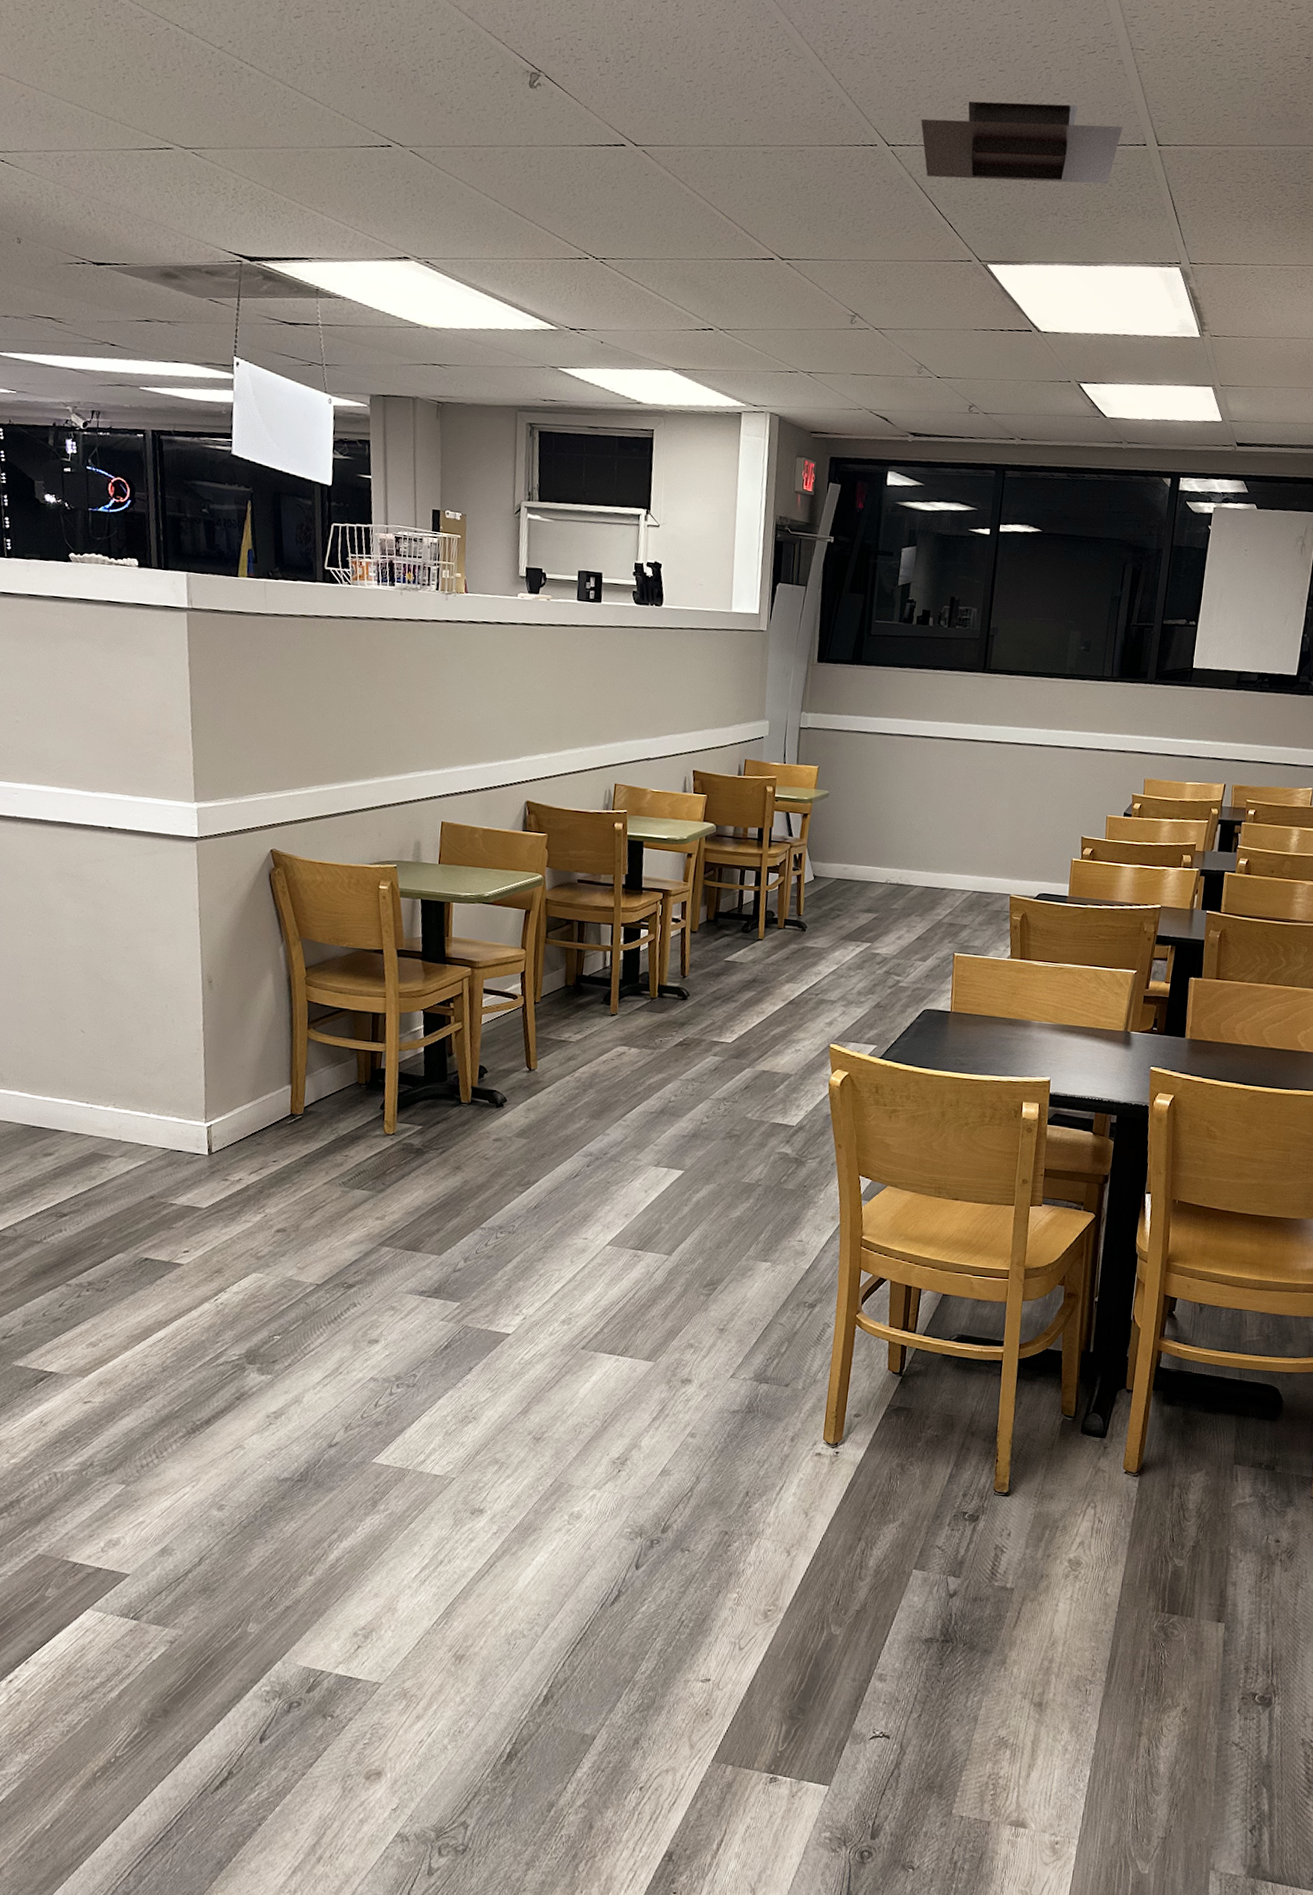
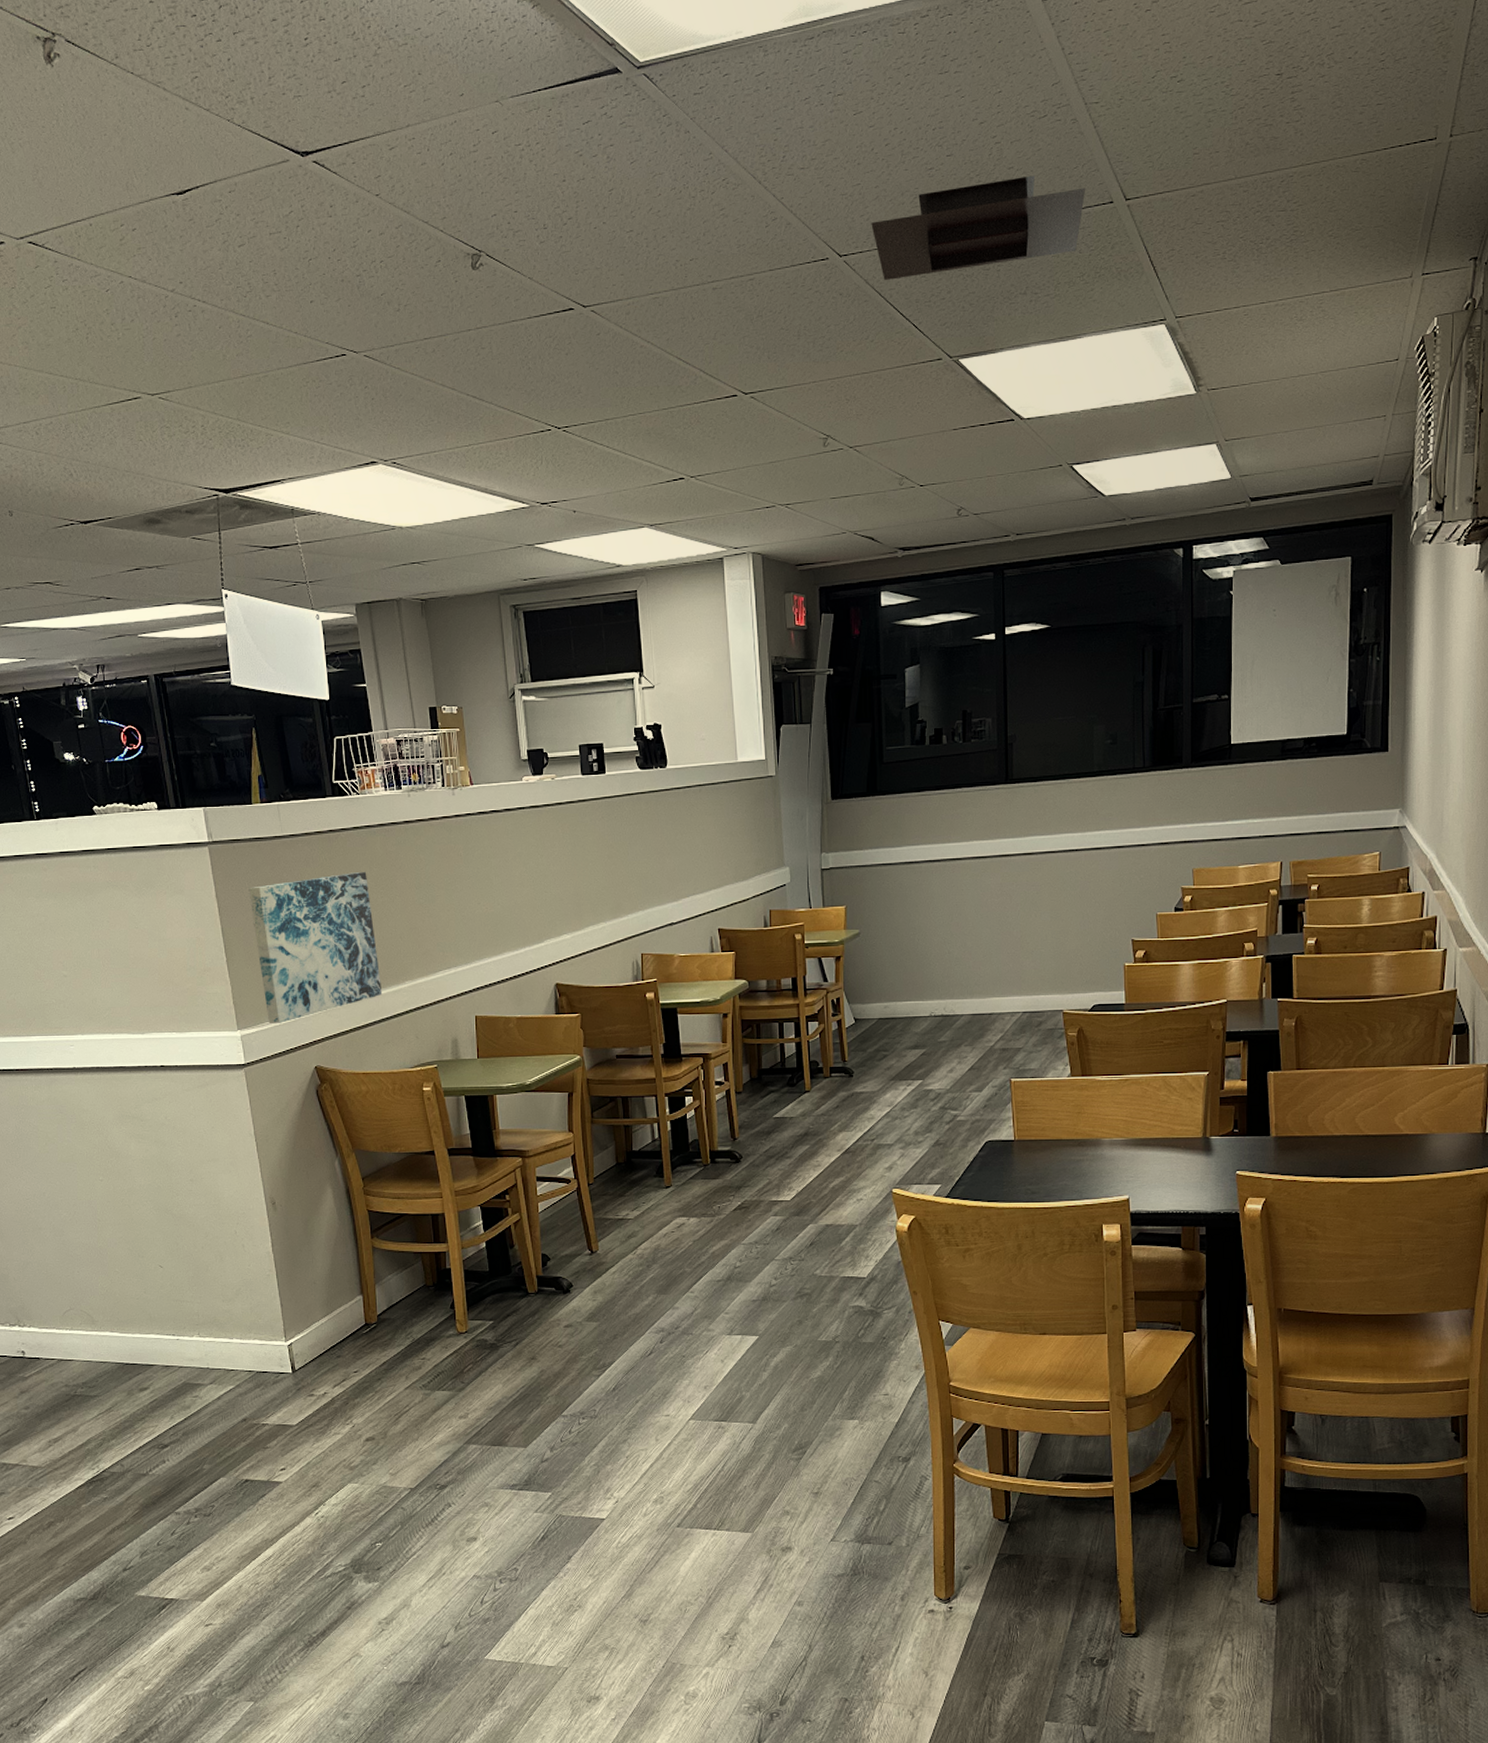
wall art: none [223,660,350,802] -> present [248,871,383,1023]

